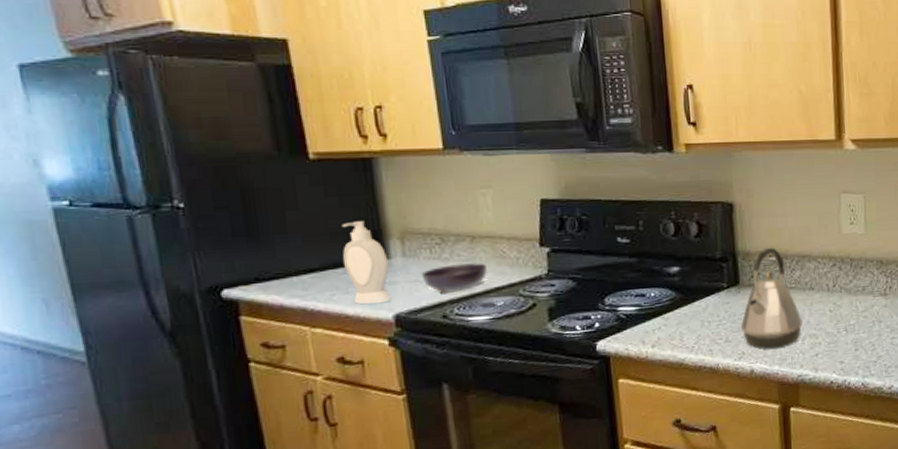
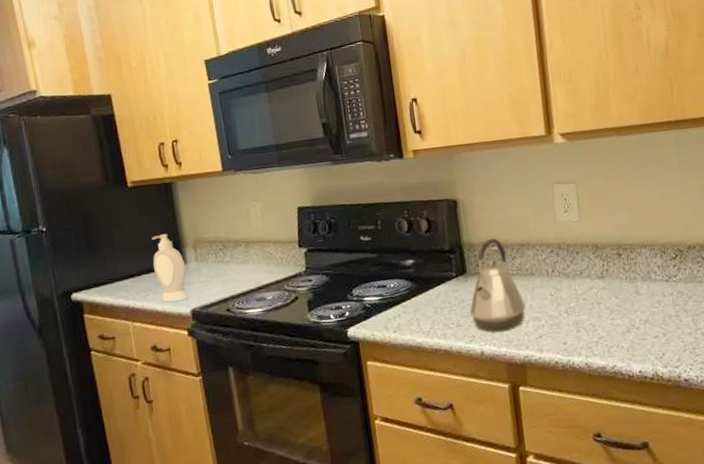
bowl: present [421,263,488,293] -> none [209,264,259,291]

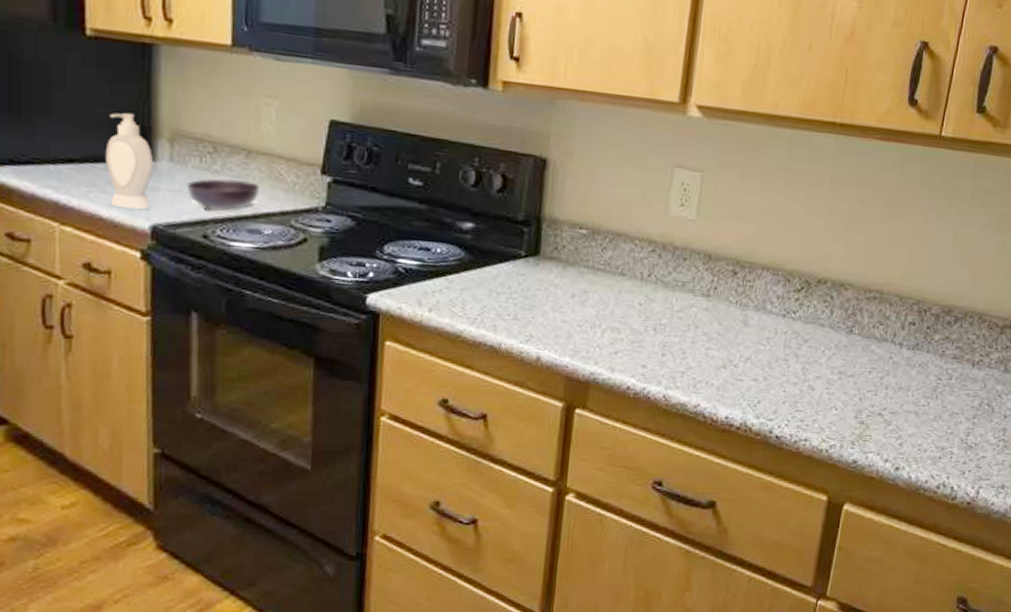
bowl: none [209,264,259,291] -> present [186,178,261,212]
kettle: present [469,237,526,332] -> none [532,217,606,337]

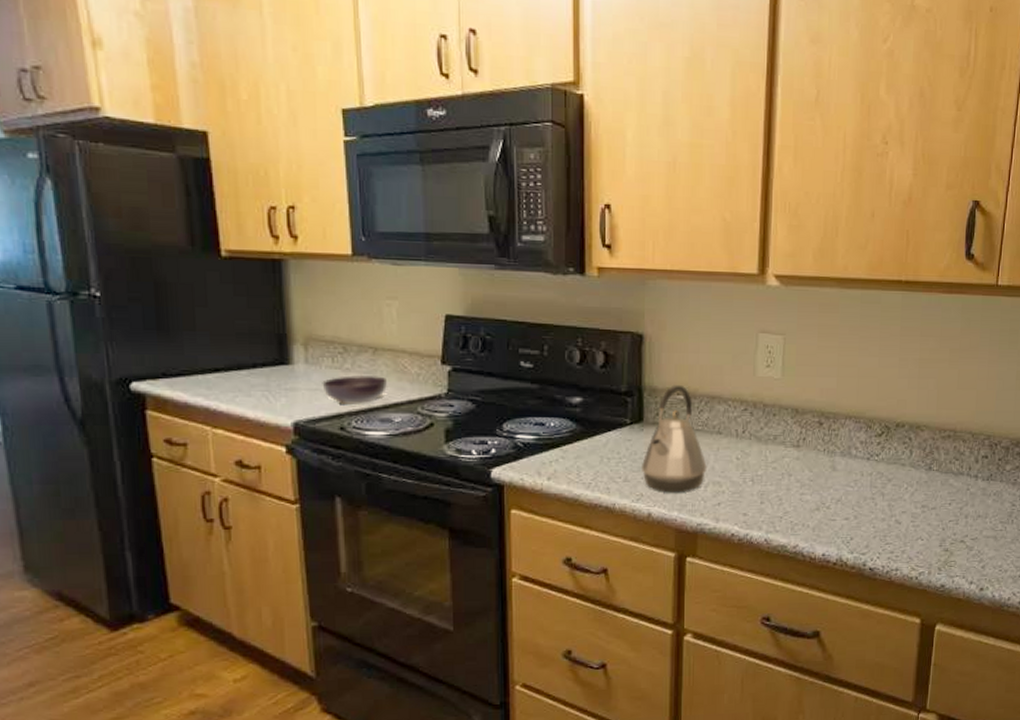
soap bottle: present [106,112,154,211] -> none [248,323,292,409]
kettle: none [532,217,606,337] -> present [641,384,707,493]

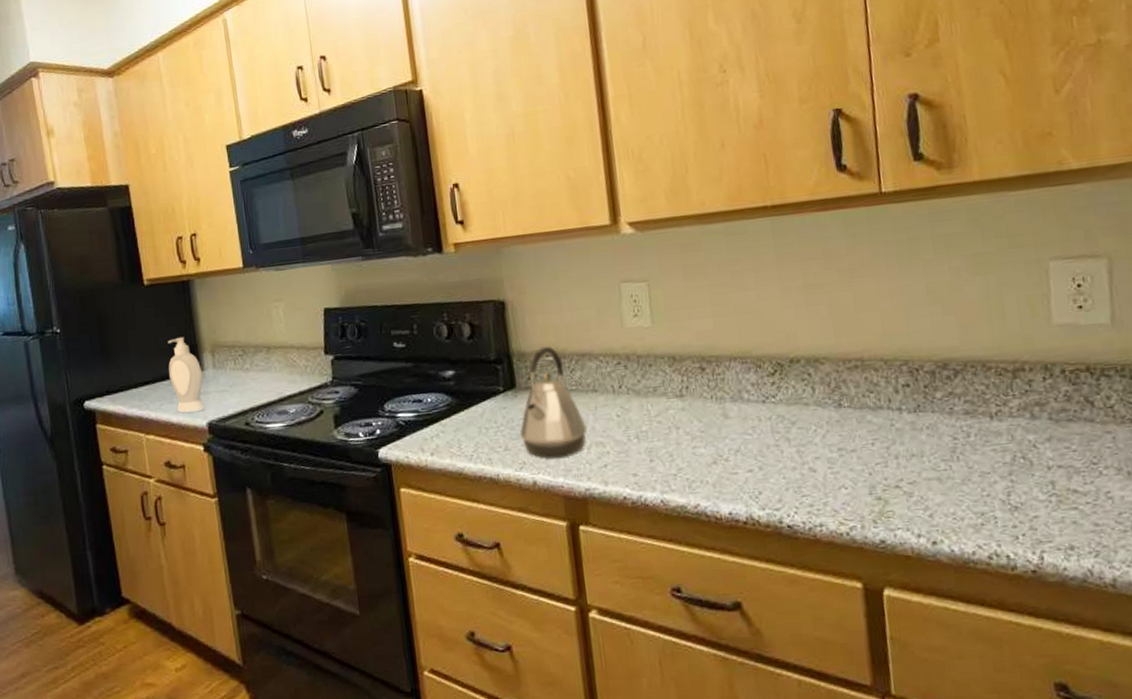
soap bottle: none [248,323,292,409] -> present [167,336,205,414]
bowl: present [322,374,388,404] -> none [228,372,281,402]

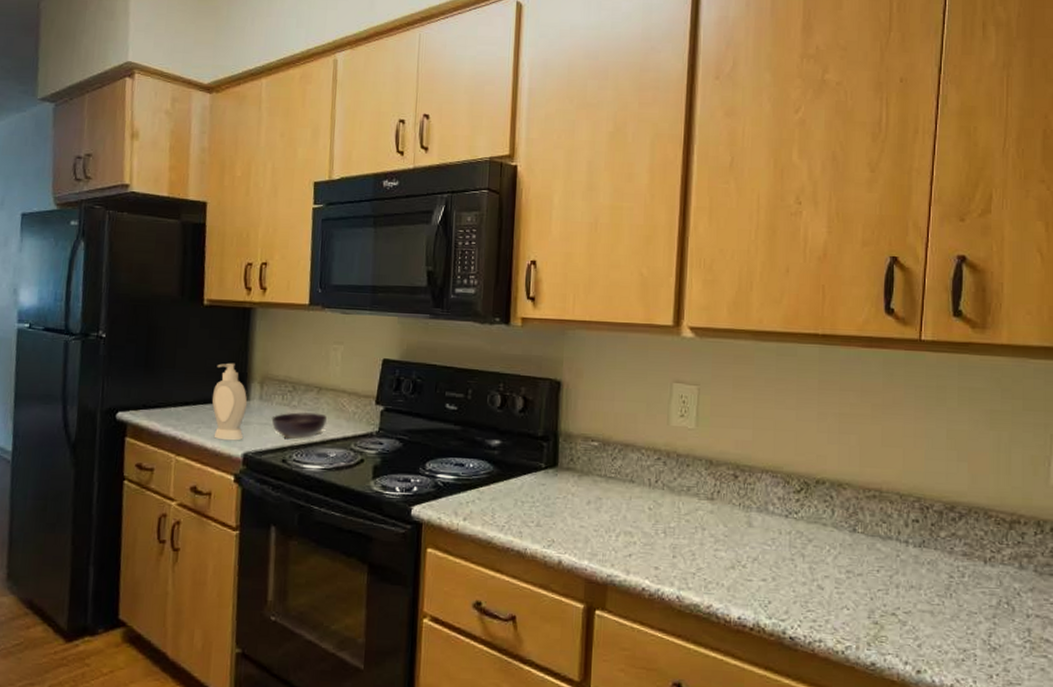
bowl: none [228,372,281,402] -> present [271,411,328,439]
kettle: present [519,346,588,458] -> none [553,431,619,541]

